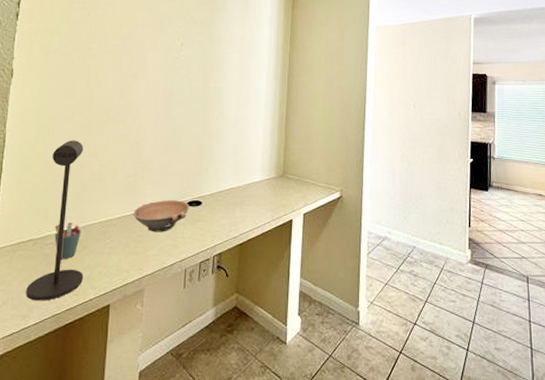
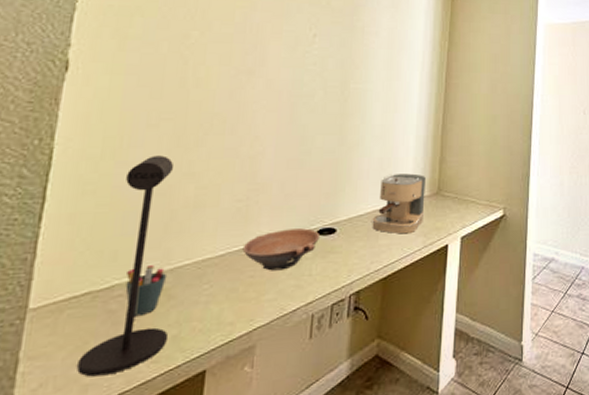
coffee maker: none [230,158,273,209] -> present [372,173,426,234]

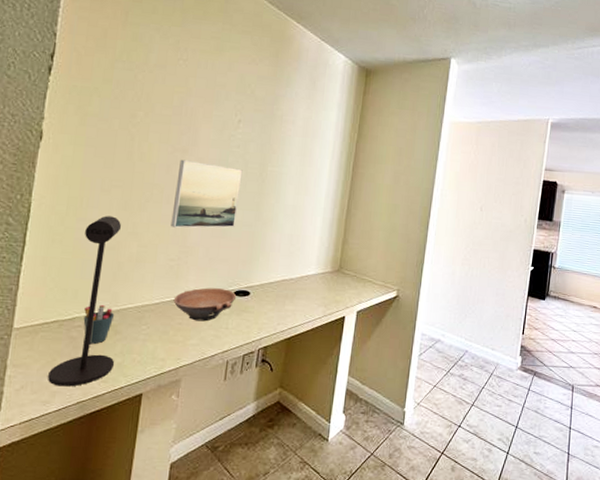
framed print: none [236,82,321,162] -> present [170,159,243,228]
coffee maker: present [372,173,426,234] -> none [280,249,329,303]

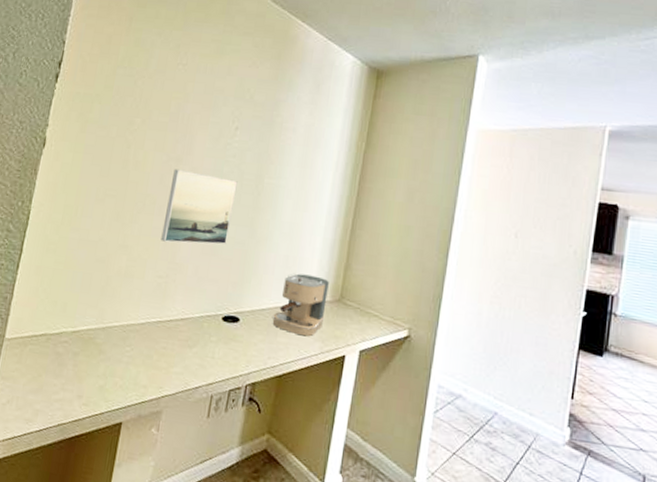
desk lamp: present [48,216,122,387] -> none [32,226,113,407]
pen holder: present [83,305,115,345] -> none [69,320,101,363]
bowl: present [173,287,237,322] -> none [159,310,225,348]
coffee maker: none [280,249,329,303] -> present [272,273,329,337]

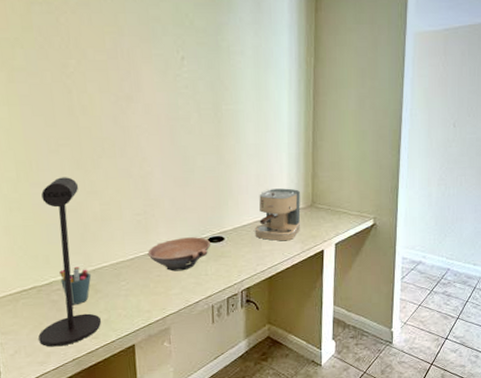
desk lamp: none [32,226,113,407] -> present [38,177,102,347]
pen holder: none [69,320,101,363] -> present [59,267,92,306]
bowl: none [159,310,225,348] -> present [147,237,211,272]
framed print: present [161,168,238,245] -> none [126,108,197,181]

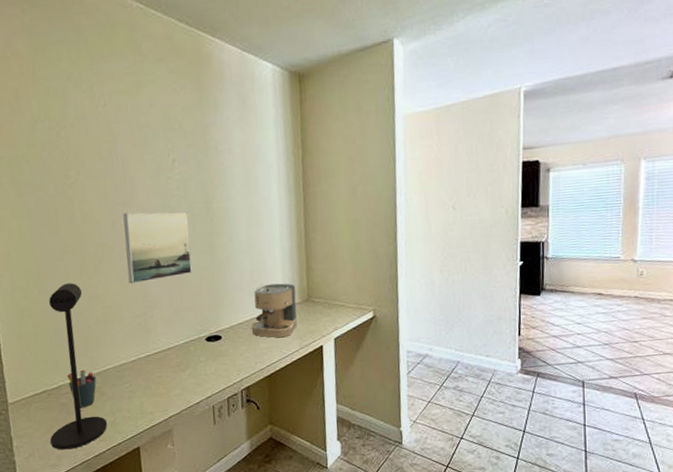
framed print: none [126,108,197,181] -> present [123,211,192,284]
bowl: present [147,237,211,272] -> none [148,336,209,372]

